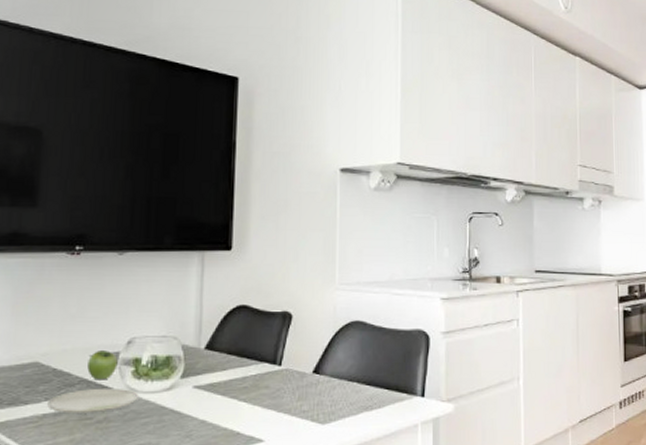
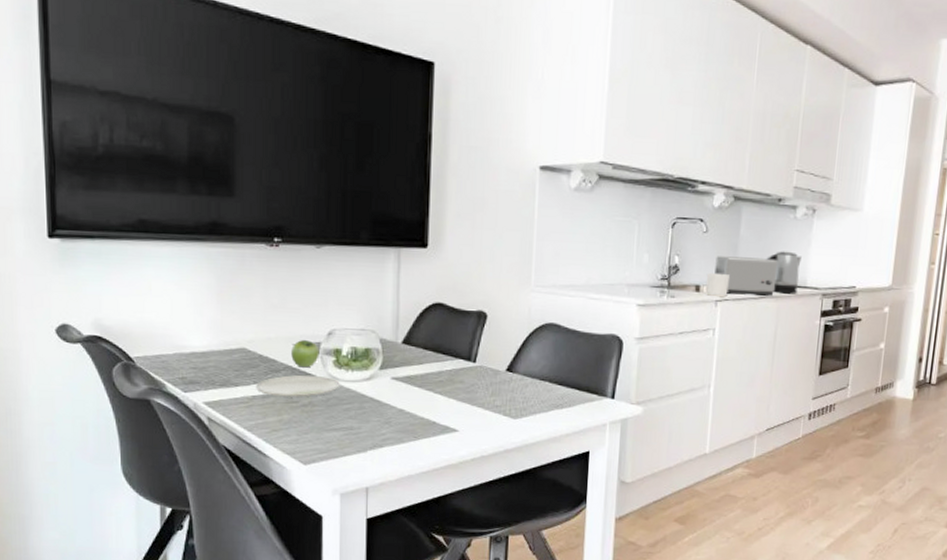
mug: none [505,264,528,288] -> present [705,272,729,298]
toaster: none [513,247,573,284] -> present [715,256,778,296]
kettle: none [561,240,594,282] -> present [766,251,802,294]

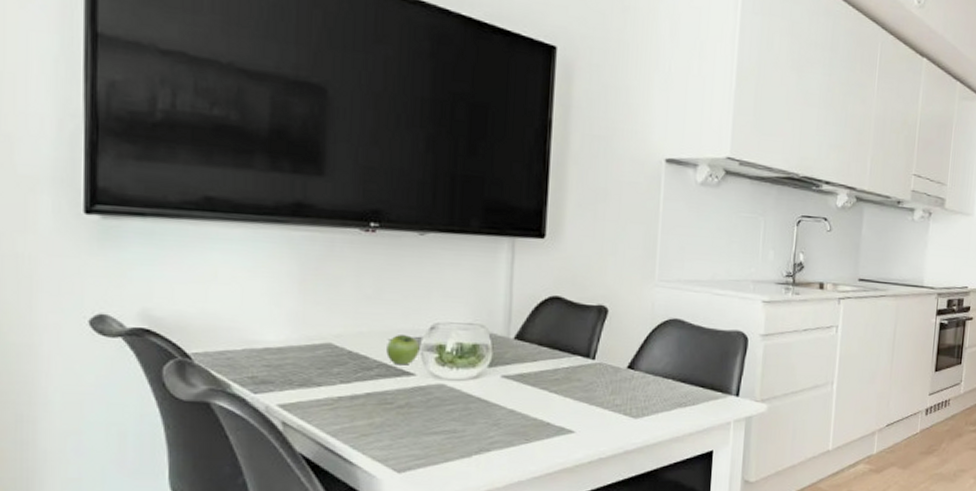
plate: present [255,374,340,397] -> none [341,373,443,398]
mug: present [705,272,729,298] -> none [829,270,852,296]
toaster: present [715,256,778,296] -> none [838,254,897,295]
kettle: present [766,251,802,294] -> none [886,251,919,293]

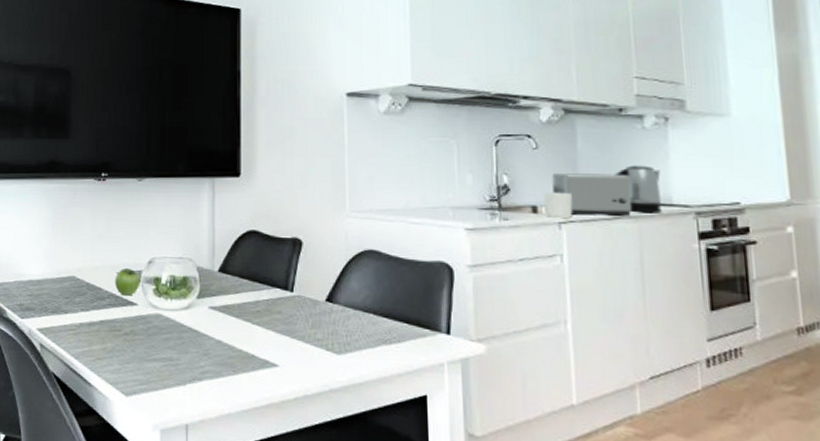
mug: none [829,270,852,296] -> present [543,191,573,219]
toaster: none [838,254,897,295] -> present [552,173,632,216]
kettle: none [886,251,919,293] -> present [614,165,662,214]

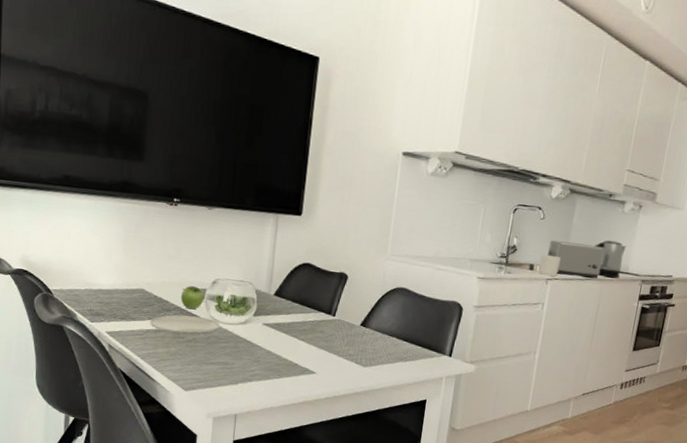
plate: none [82,303,160,326] -> present [149,314,220,334]

